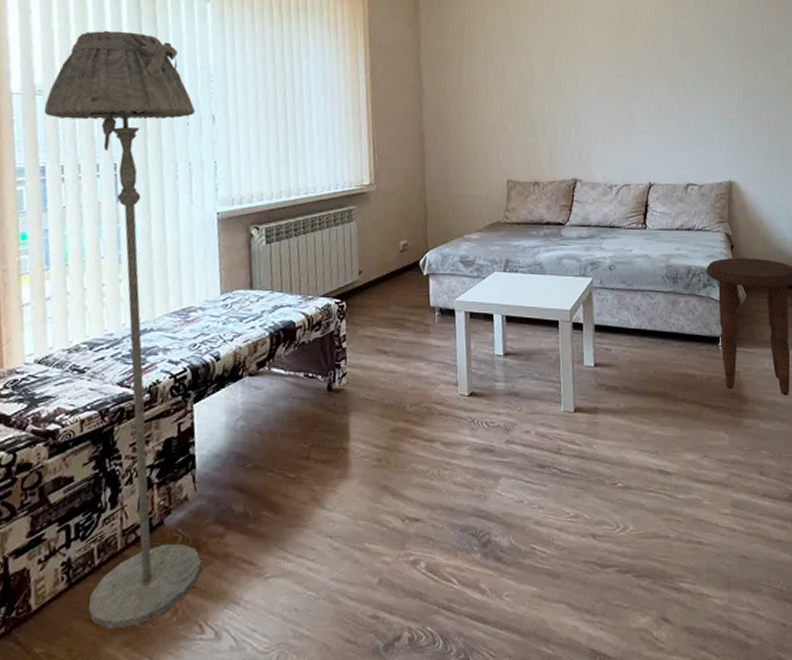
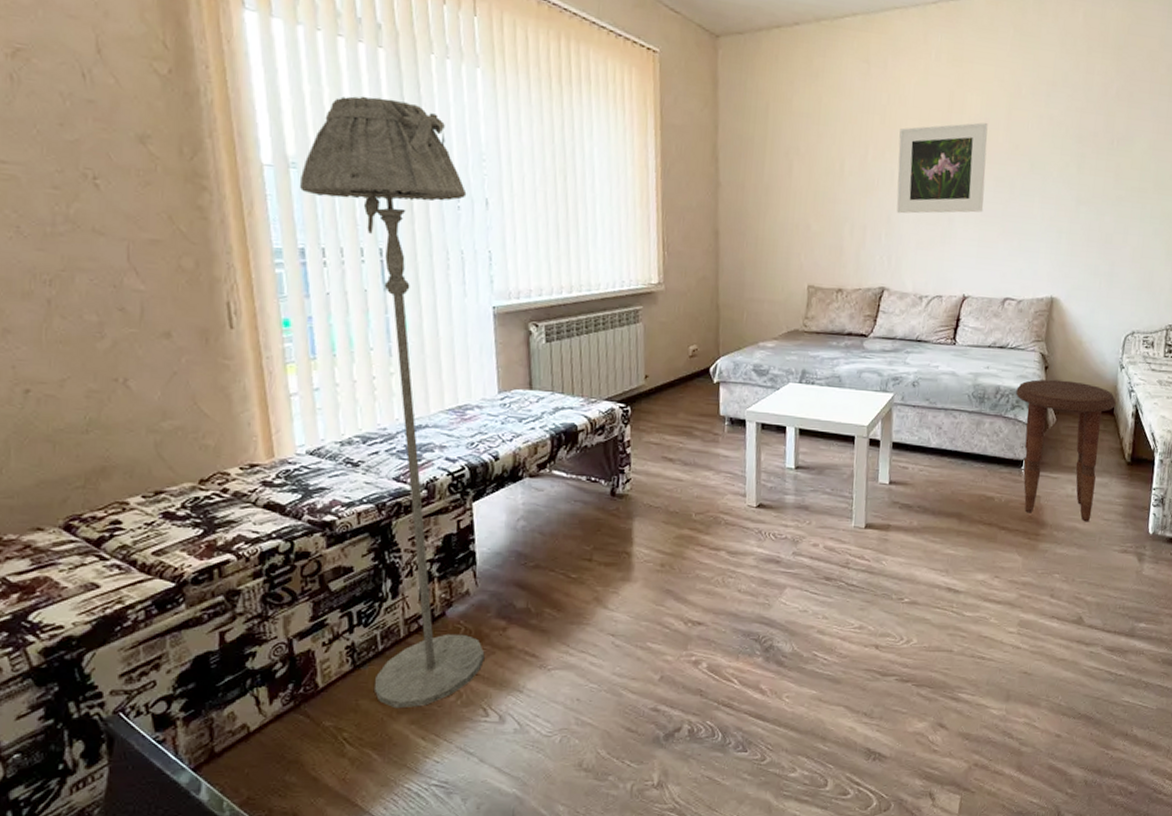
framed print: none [581,30,661,112] -> present [896,122,988,214]

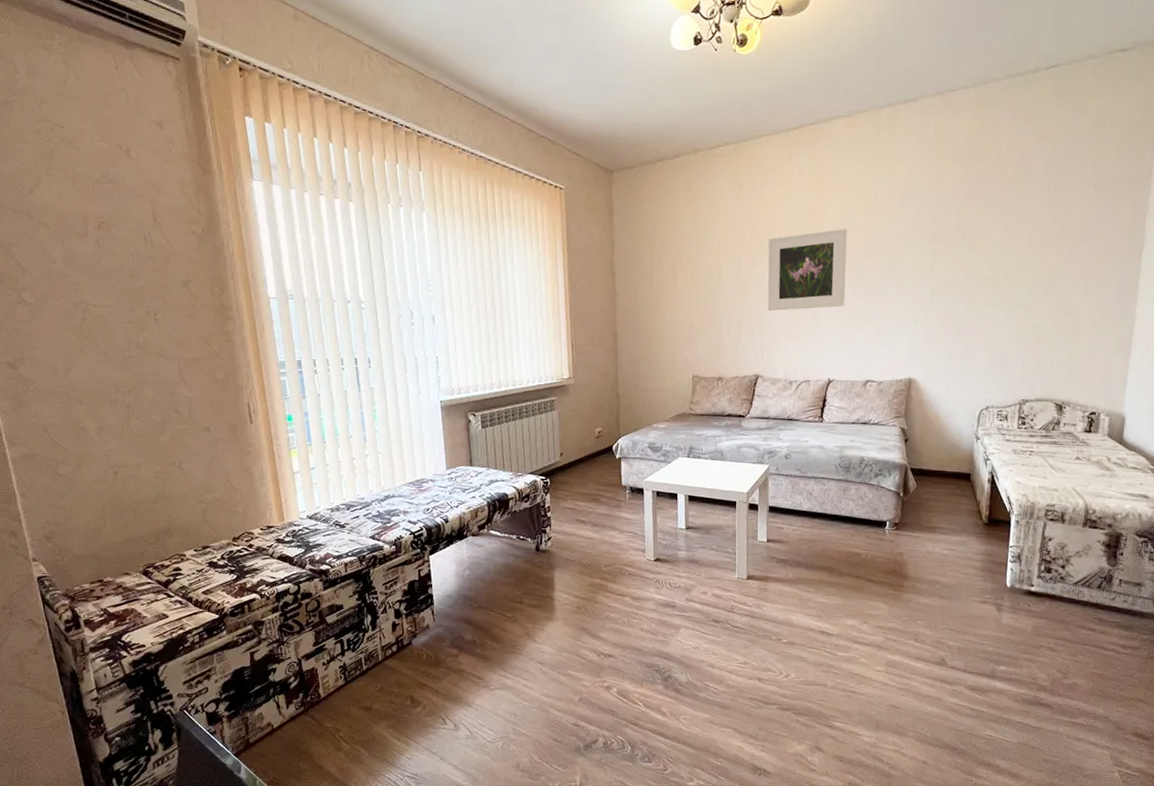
floor lamp: present [300,96,485,709] -> none [296,240,442,716]
side table: present [1016,379,1117,522] -> none [879,450,973,576]

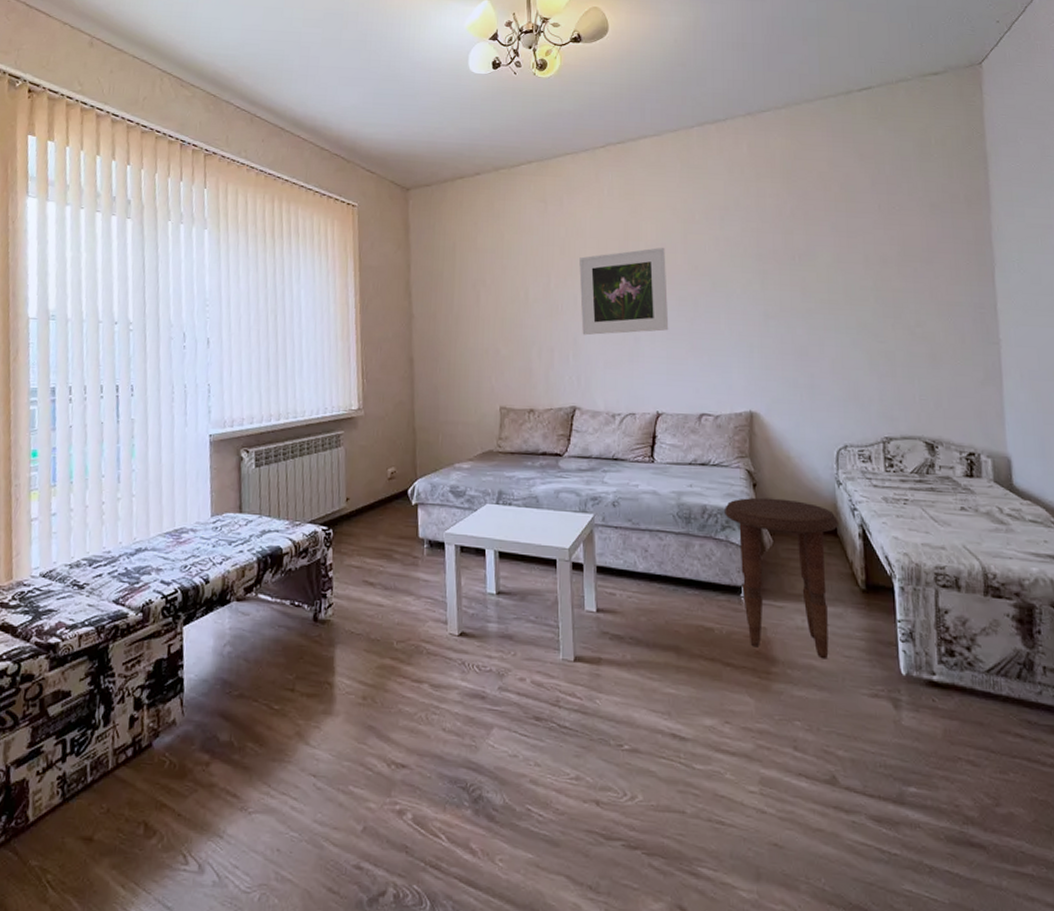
side table: none [879,450,973,576] -> present [725,497,840,659]

